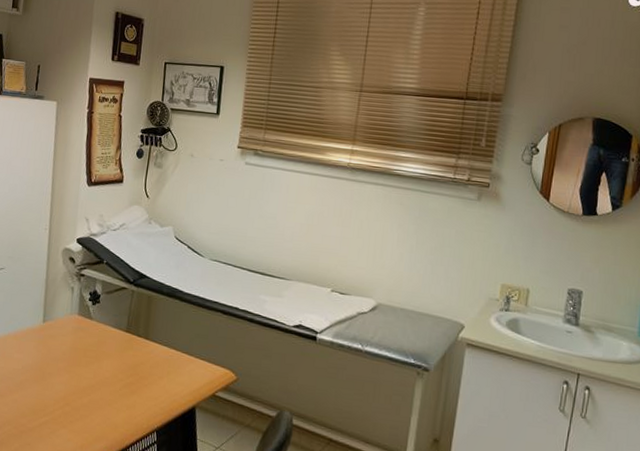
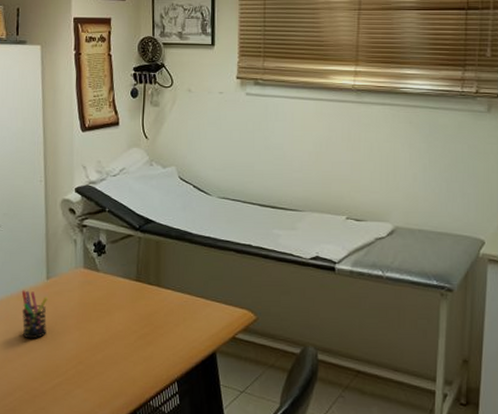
pen holder: none [16,330,43,378] -> present [21,290,49,339]

